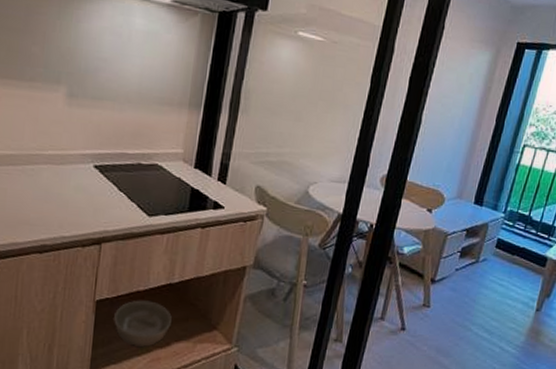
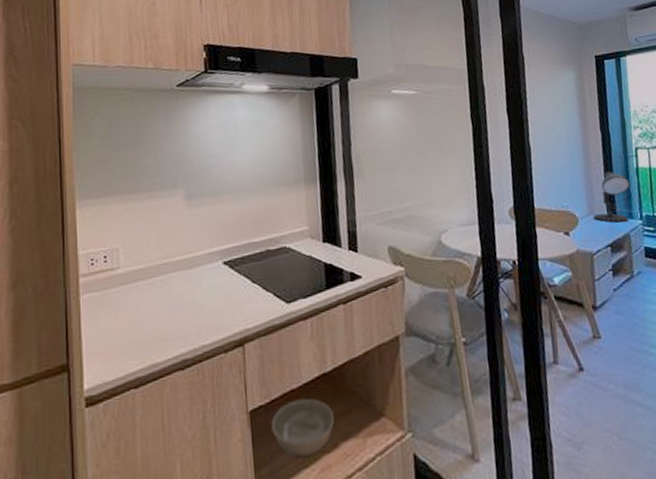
desk lamp: none [459,161,507,212] -> present [593,171,631,223]

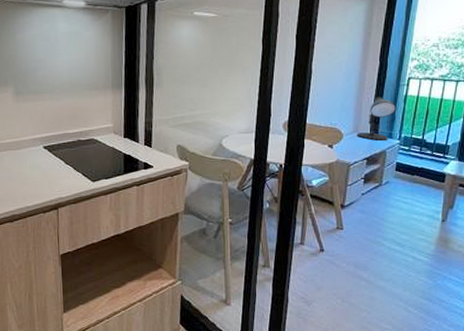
bowl: present [271,398,335,457] -> none [77,250,124,288]

